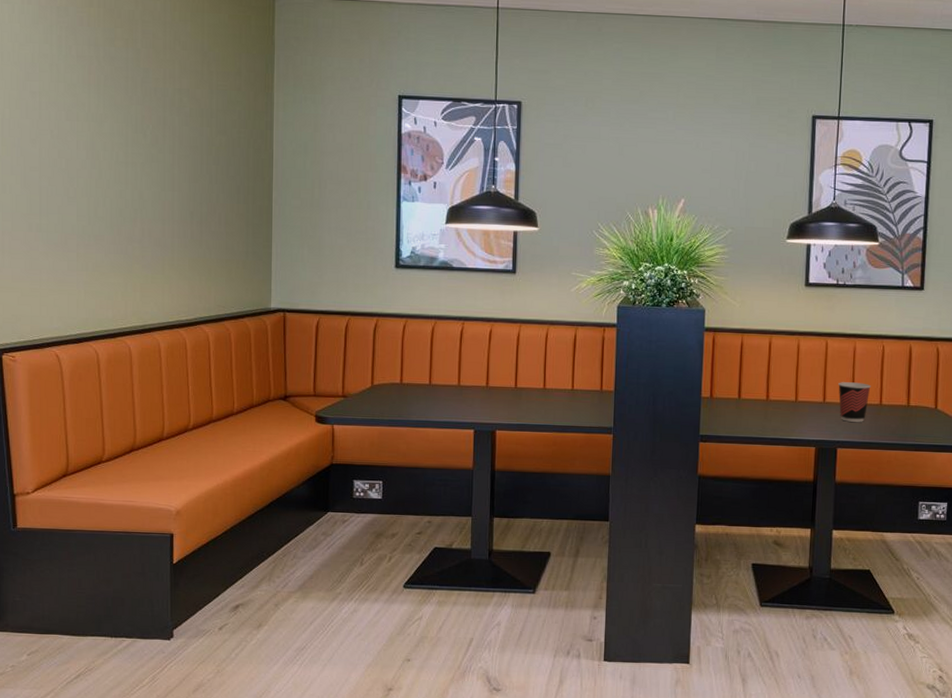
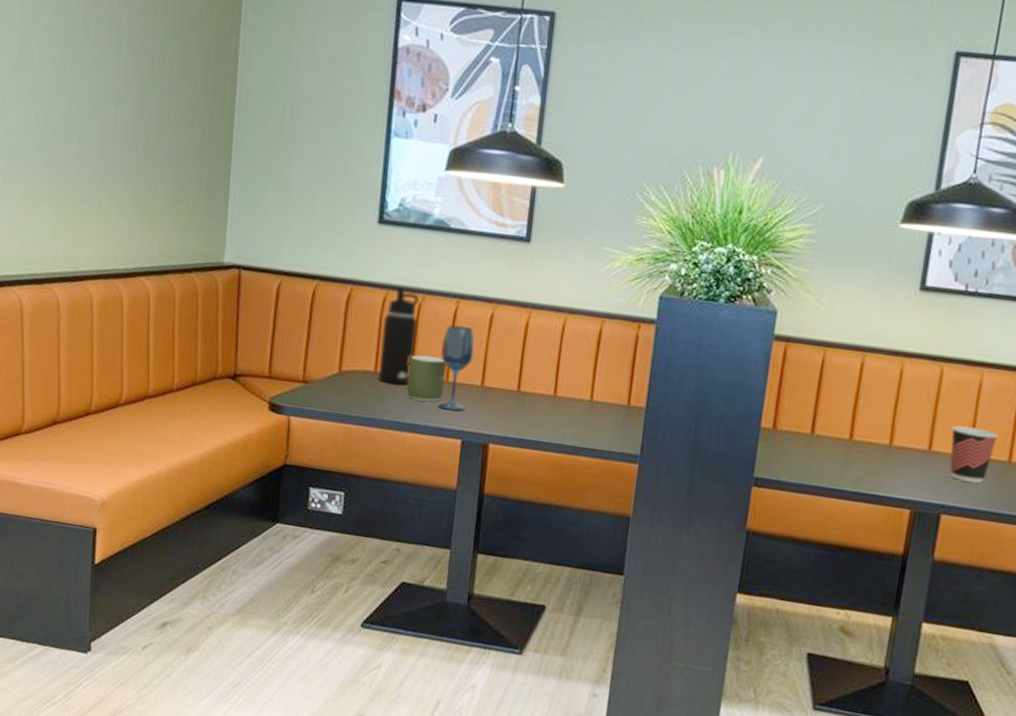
water bottle: none [403,316,432,392] -> present [378,287,419,386]
mug: none [427,367,459,403] -> present [406,354,448,402]
wineglass: none [453,341,480,408] -> present [438,325,475,411]

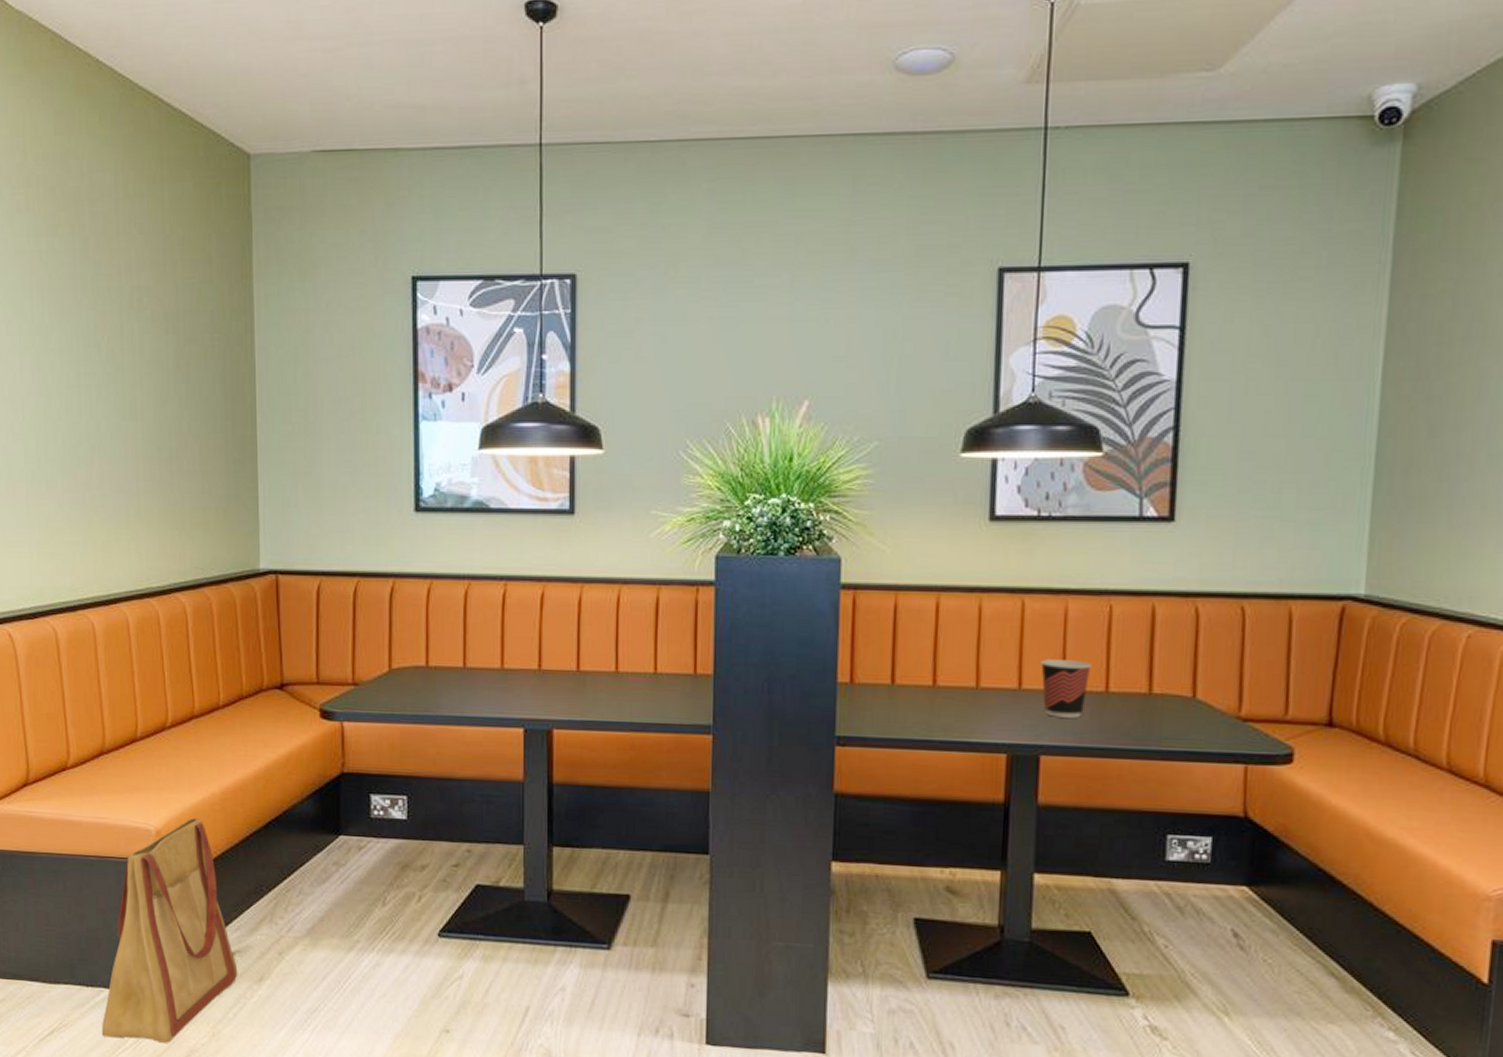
shopping bag: none [32,493,168,702] -> present [101,818,238,1043]
water bottle: present [378,287,419,386] -> none [430,575,465,678]
mug: present [406,354,448,402] -> none [461,644,501,692]
wineglass: present [438,325,475,411] -> none [494,608,529,699]

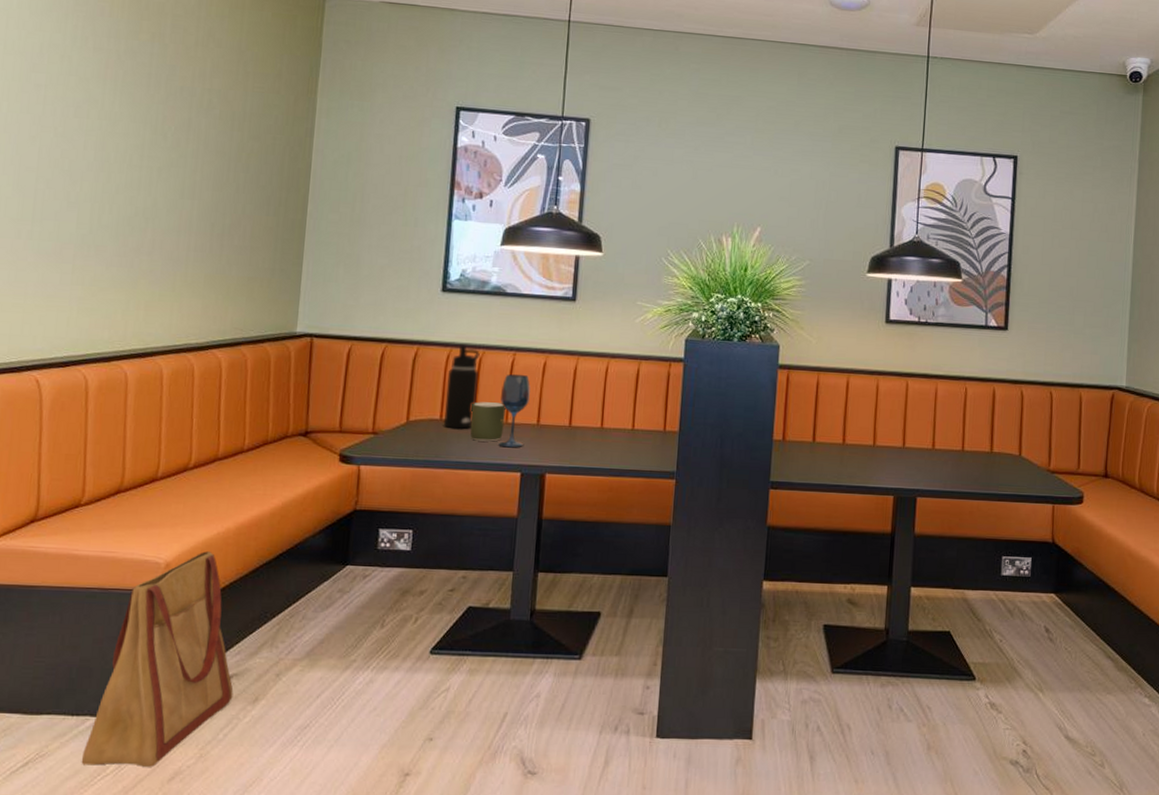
water bottle: none [430,575,465,678] -> present [443,345,480,430]
mug: none [461,644,501,692] -> present [470,402,507,442]
wineglass: none [494,608,529,699] -> present [498,374,531,448]
cup: present [1041,659,1092,718] -> none [918,425,953,469]

